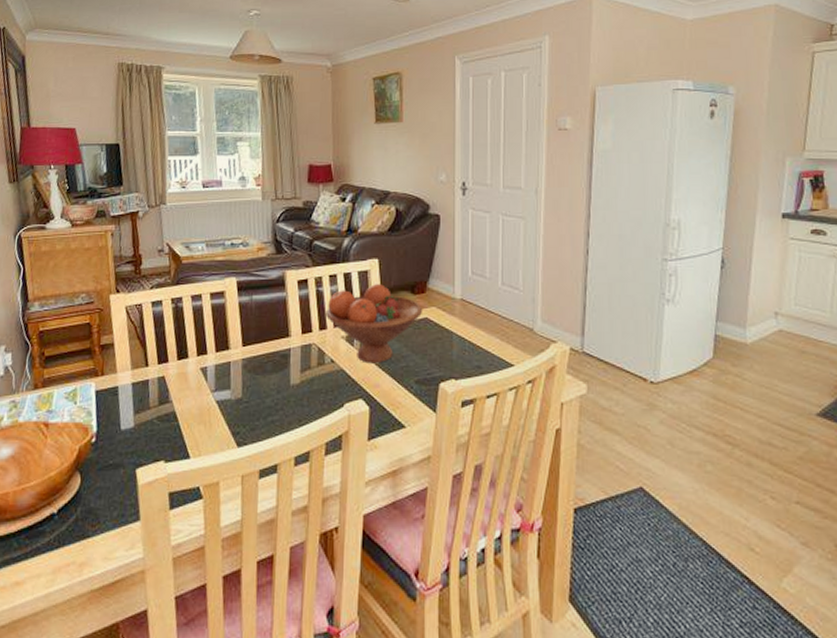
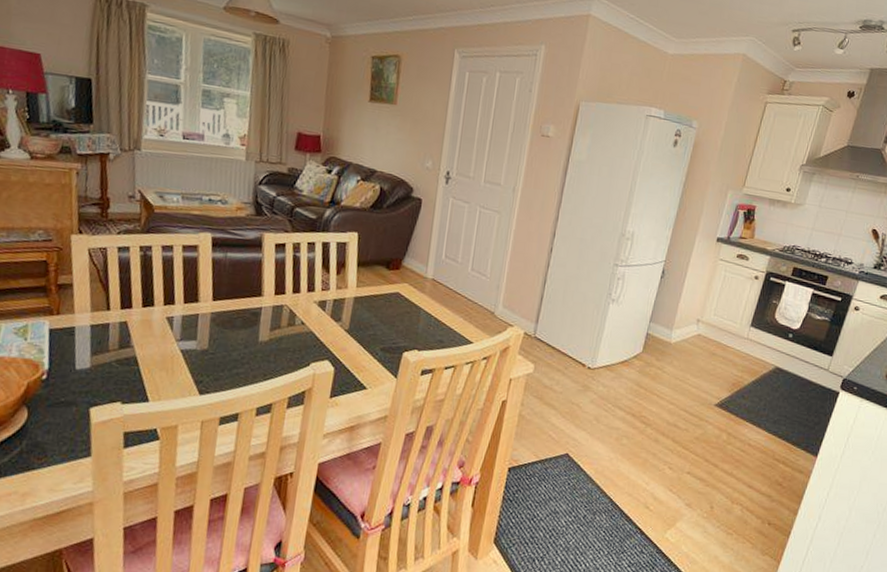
fruit bowl: present [326,284,423,364] -> none [301,256,396,330]

